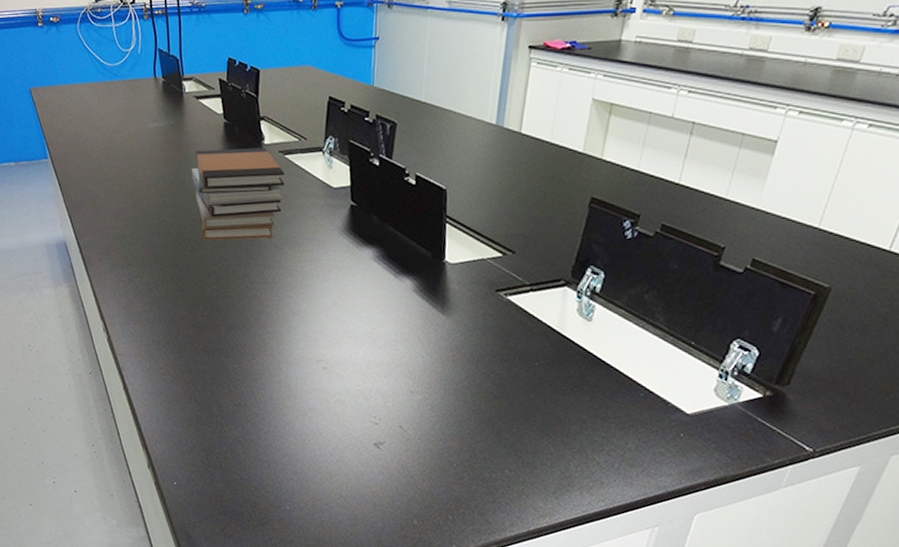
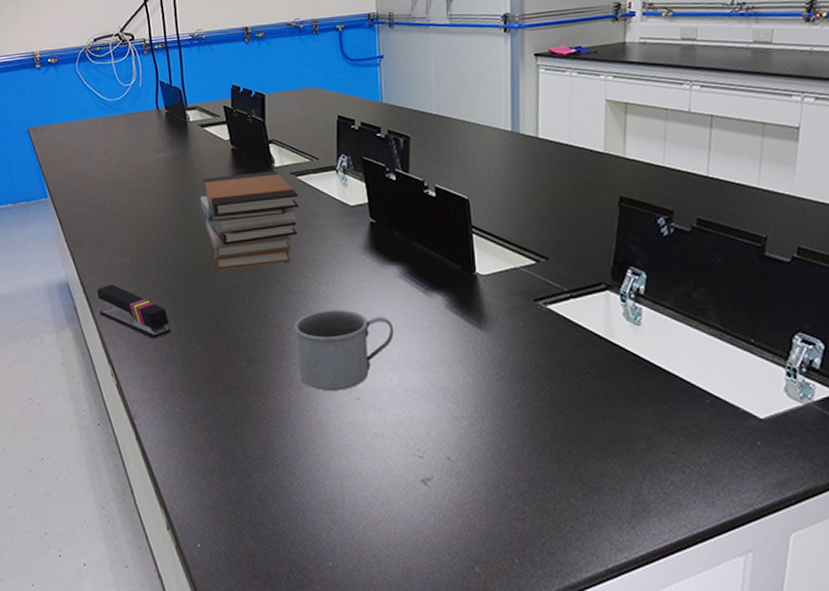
stapler: none [92,246,159,300] -> present [96,284,172,339]
mug: none [271,285,363,360] -> present [294,309,394,391]

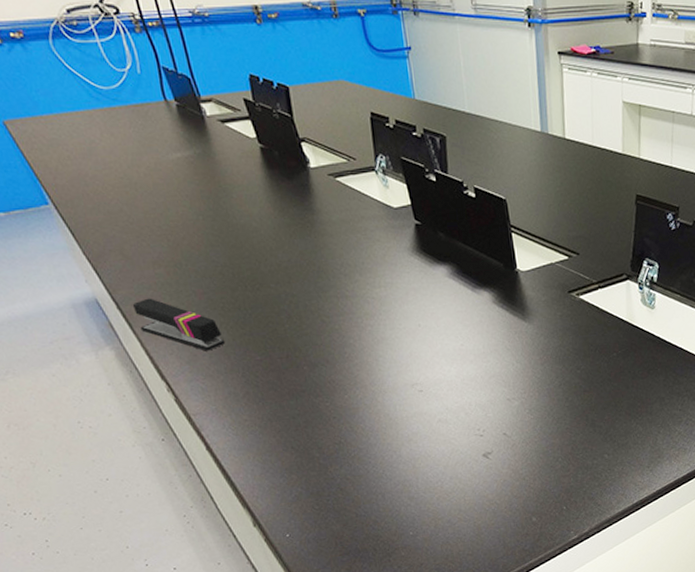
book stack: present [200,171,299,270] -> none [233,172,344,278]
mug: present [294,309,394,391] -> none [351,310,448,387]

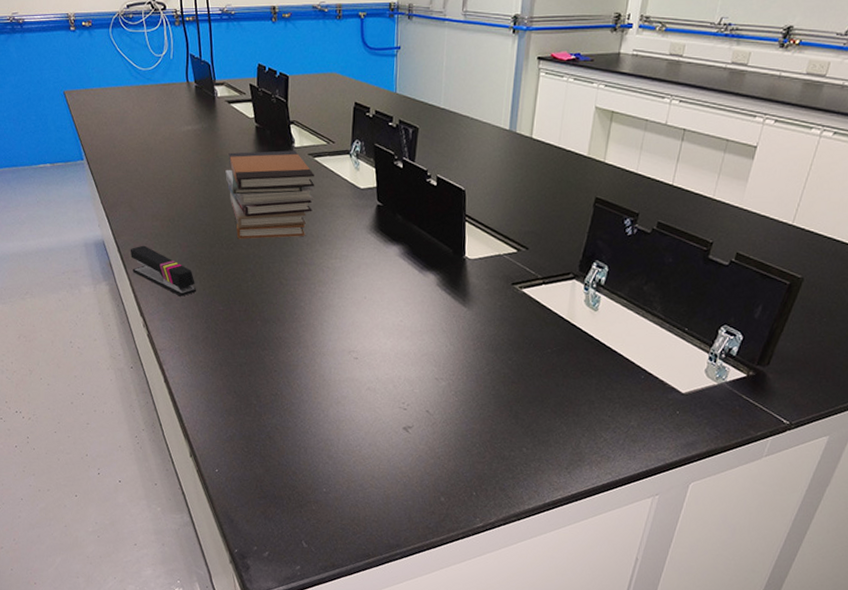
book stack: none [233,172,344,278] -> present [225,150,315,239]

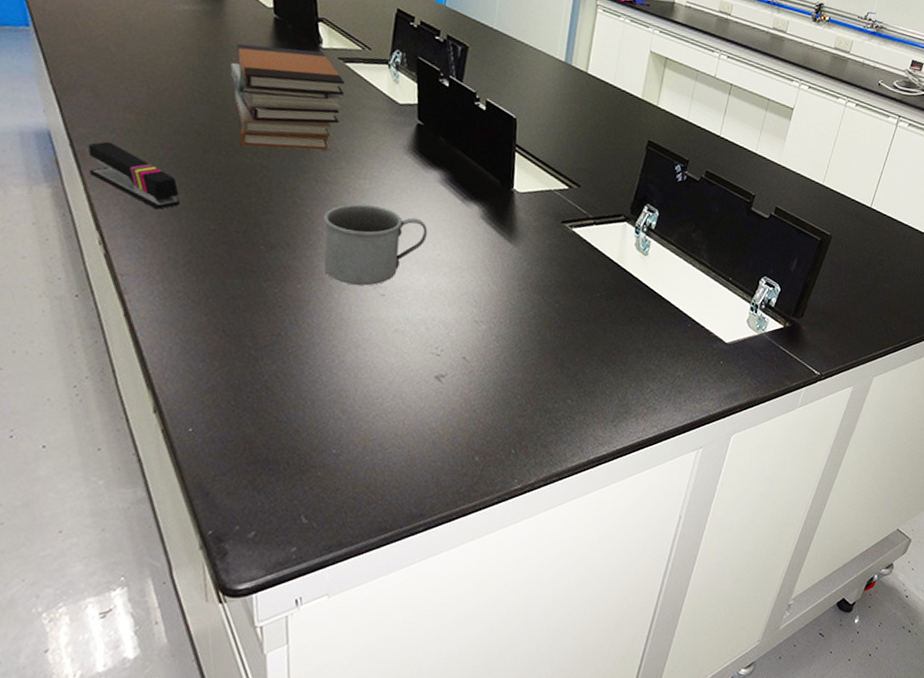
mug: none [304,280,391,351] -> present [323,204,428,286]

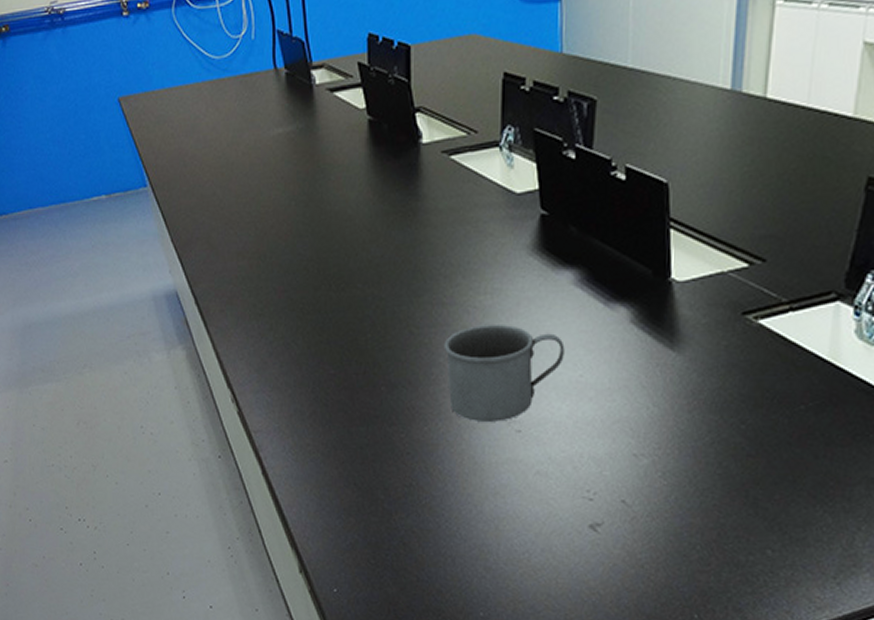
stapler: present [87,141,181,209] -> none [210,293,299,359]
book stack: present [230,43,345,151] -> none [330,149,452,276]

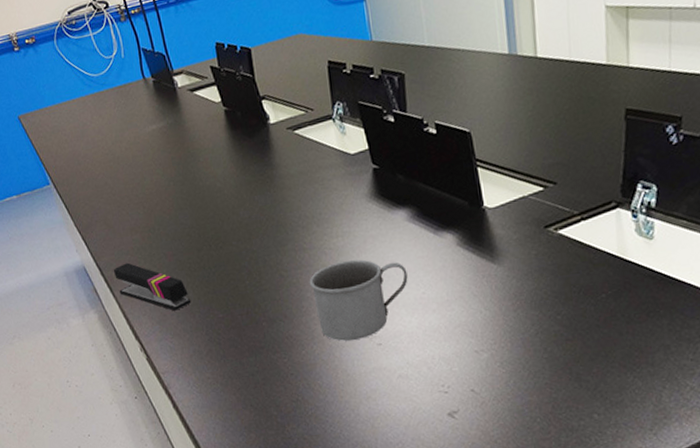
stapler: none [210,293,299,359] -> present [113,262,192,311]

